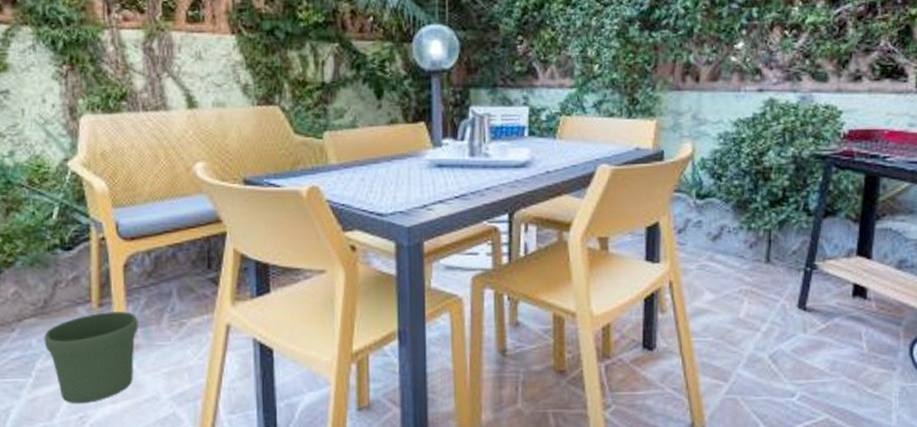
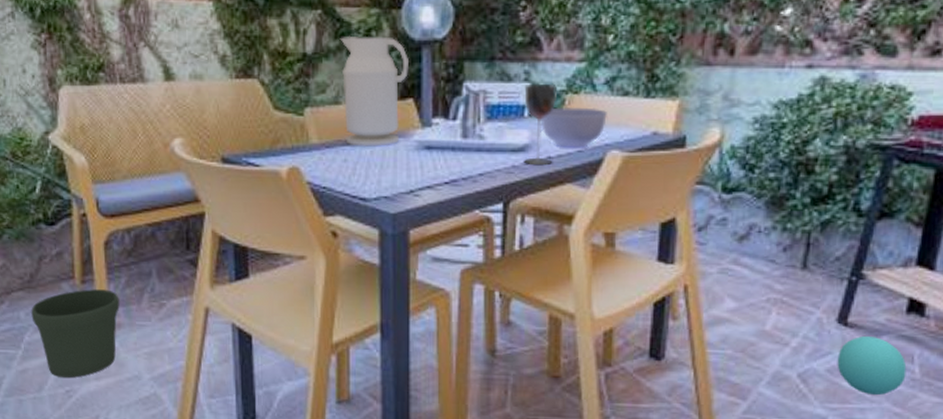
water jug: none [356,66,420,166] -> present [340,35,408,147]
wineglass: none [523,107,553,180] -> present [524,83,558,166]
bowl: none [540,127,596,163] -> present [541,107,607,148]
ball: none [800,319,856,371] -> present [837,336,907,396]

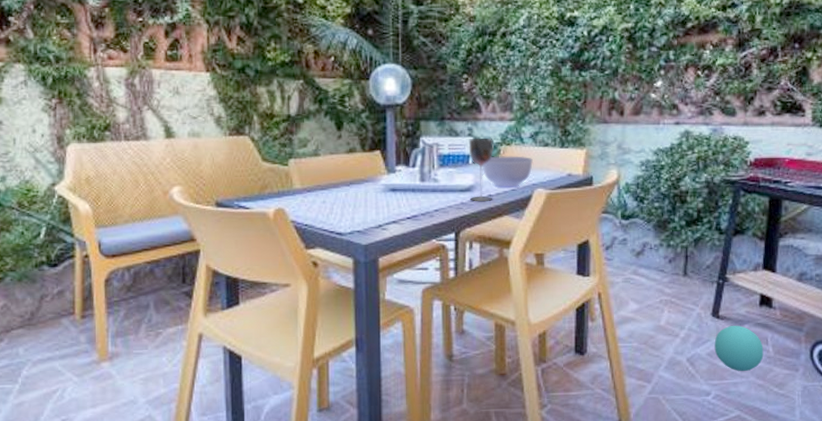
flower pot: present [31,289,120,378] -> none [30,323,118,407]
water jug: present [340,35,408,147] -> none [318,101,376,190]

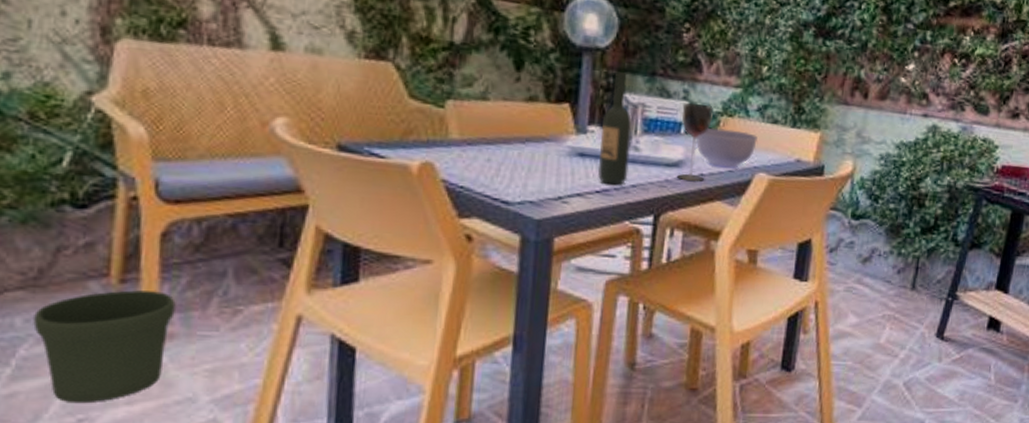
flower pot: none [30,323,118,407] -> present [33,290,176,402]
wine bottle: none [406,121,431,211] -> present [598,72,632,185]
ball: present [714,326,764,372] -> none [934,349,986,400]

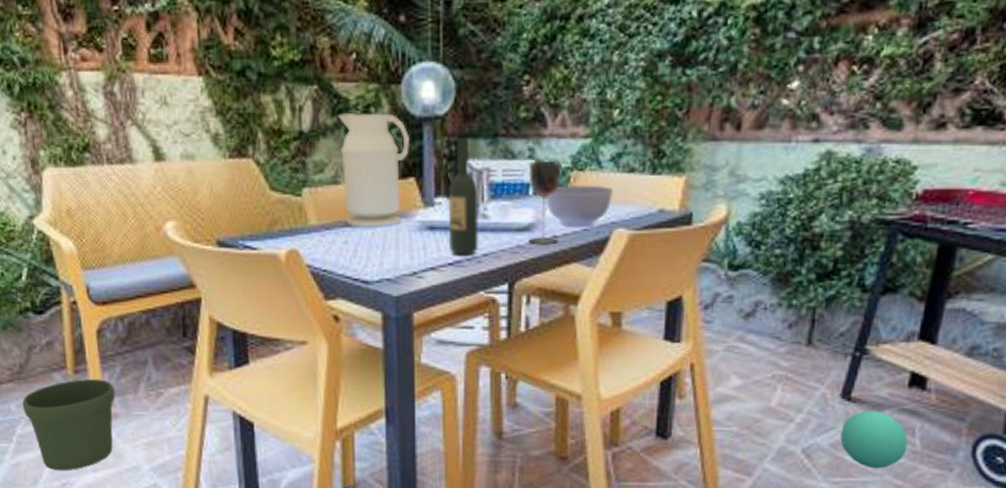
water jug: none [491,30,568,150] -> present [337,112,409,228]
ball: none [934,349,986,400] -> present [840,411,908,469]

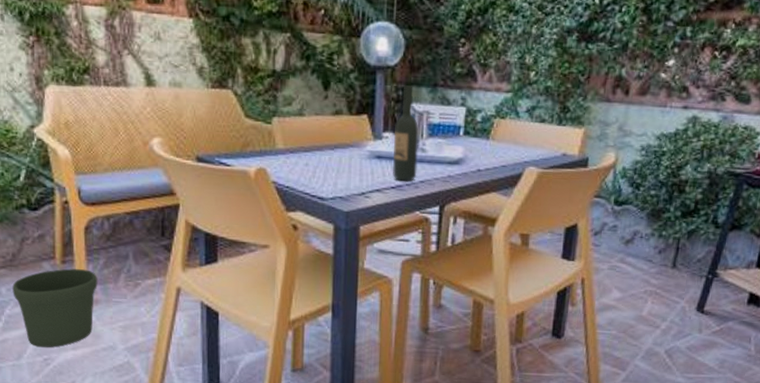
water jug: present [337,112,409,228] -> none [305,57,365,154]
wineglass: present [528,160,563,245] -> none [458,108,488,176]
bowl: present [546,185,613,227] -> none [473,129,527,164]
ball: present [840,411,908,469] -> none [694,322,746,368]

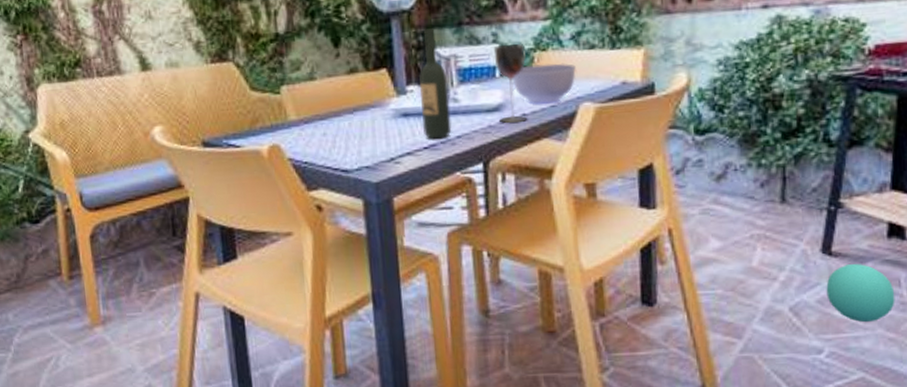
flower pot: present [12,268,98,347] -> none [19,283,109,377]
wineglass: none [458,108,488,176] -> present [493,43,527,124]
bowl: none [473,129,527,164] -> present [513,62,576,104]
ball: none [694,322,746,368] -> present [826,264,895,323]

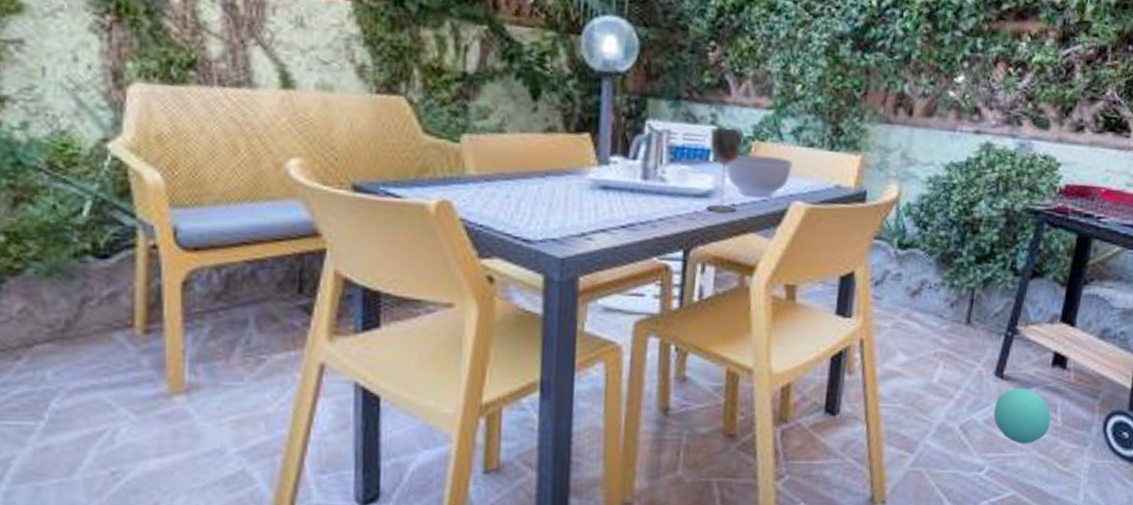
wine bottle: present [418,28,452,139] -> none [623,97,657,219]

